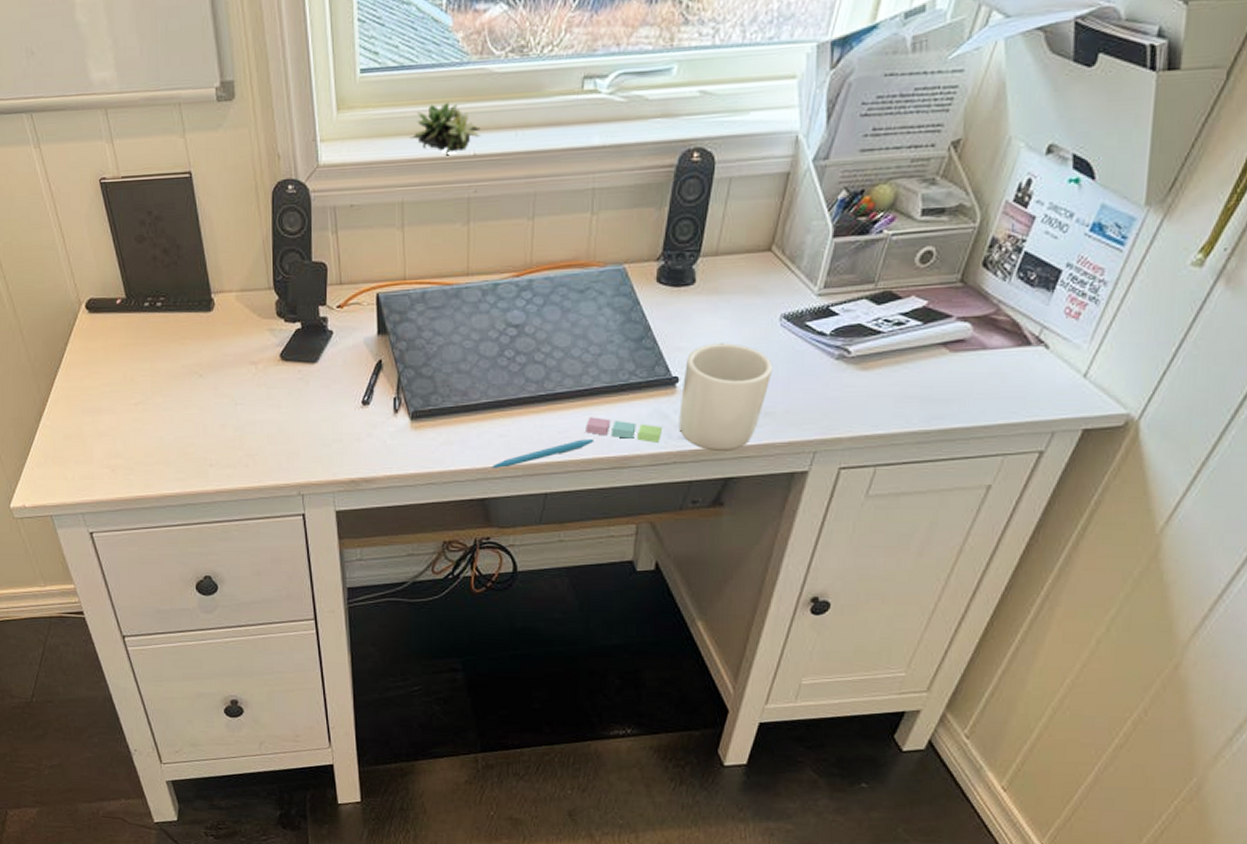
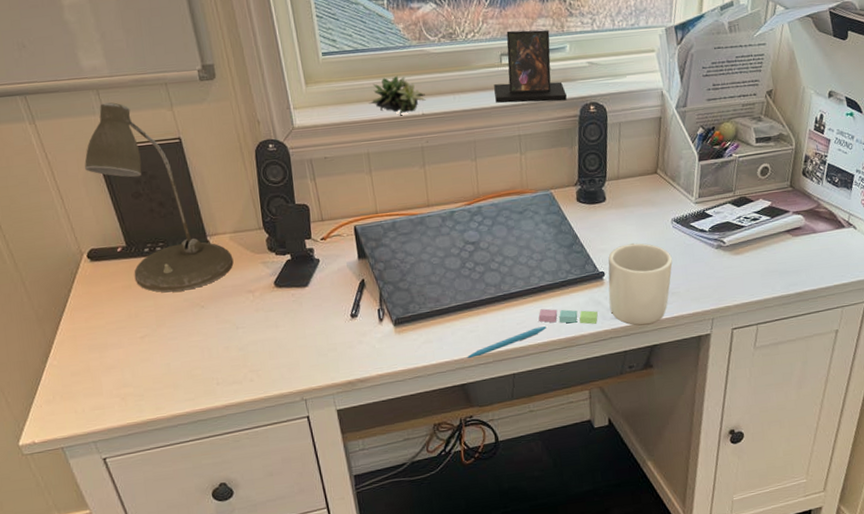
desk lamp: none [88,125,238,356] -> present [84,102,234,293]
photo frame: none [569,43,664,145] -> present [494,30,567,104]

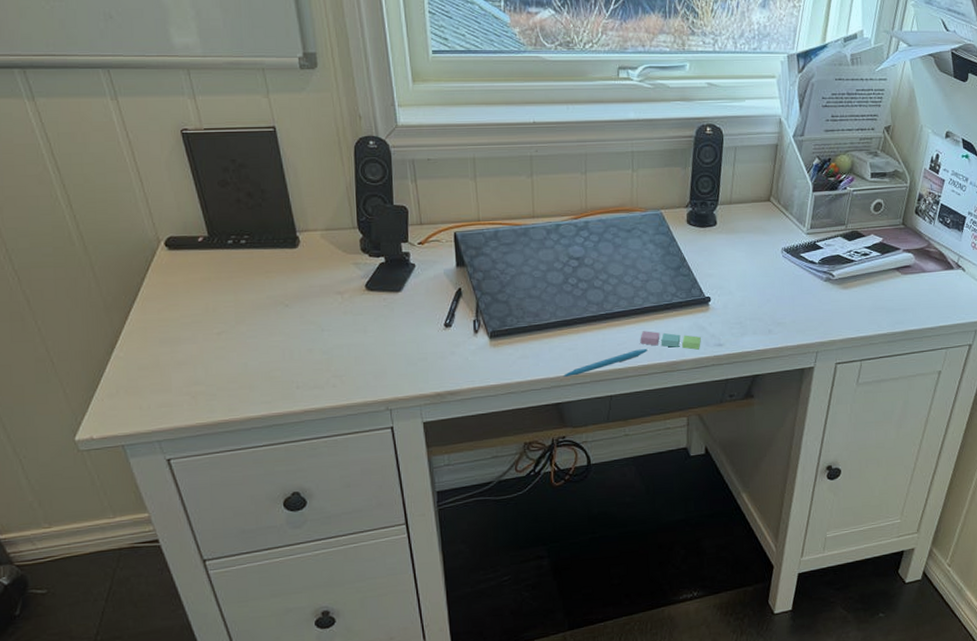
desk lamp: present [84,102,234,293] -> none [169,84,323,288]
succulent plant: present [369,75,426,115] -> none [478,80,538,121]
photo frame: present [494,30,567,104] -> none [609,44,683,120]
mug: present [608,243,673,326] -> none [713,270,780,355]

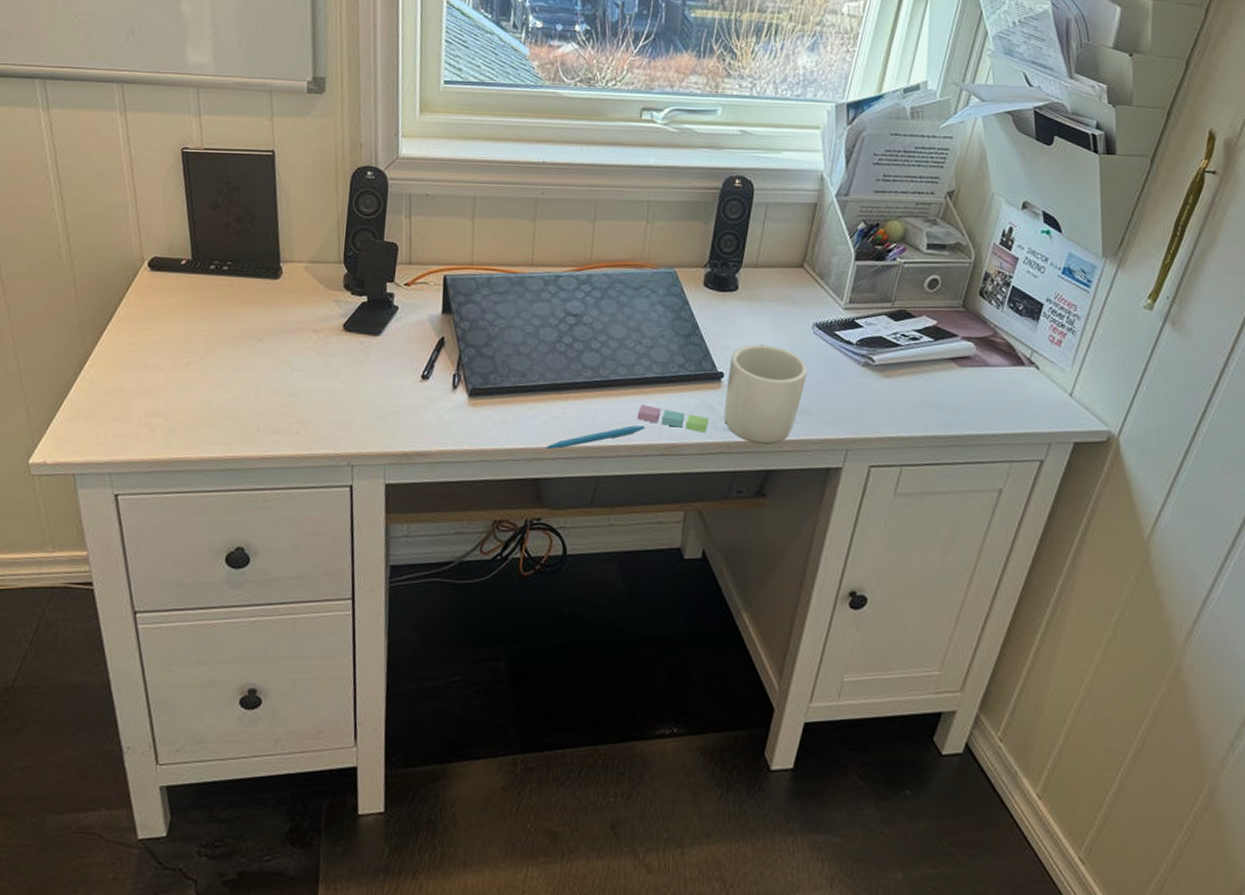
mug: none [713,270,780,355] -> present [724,344,807,445]

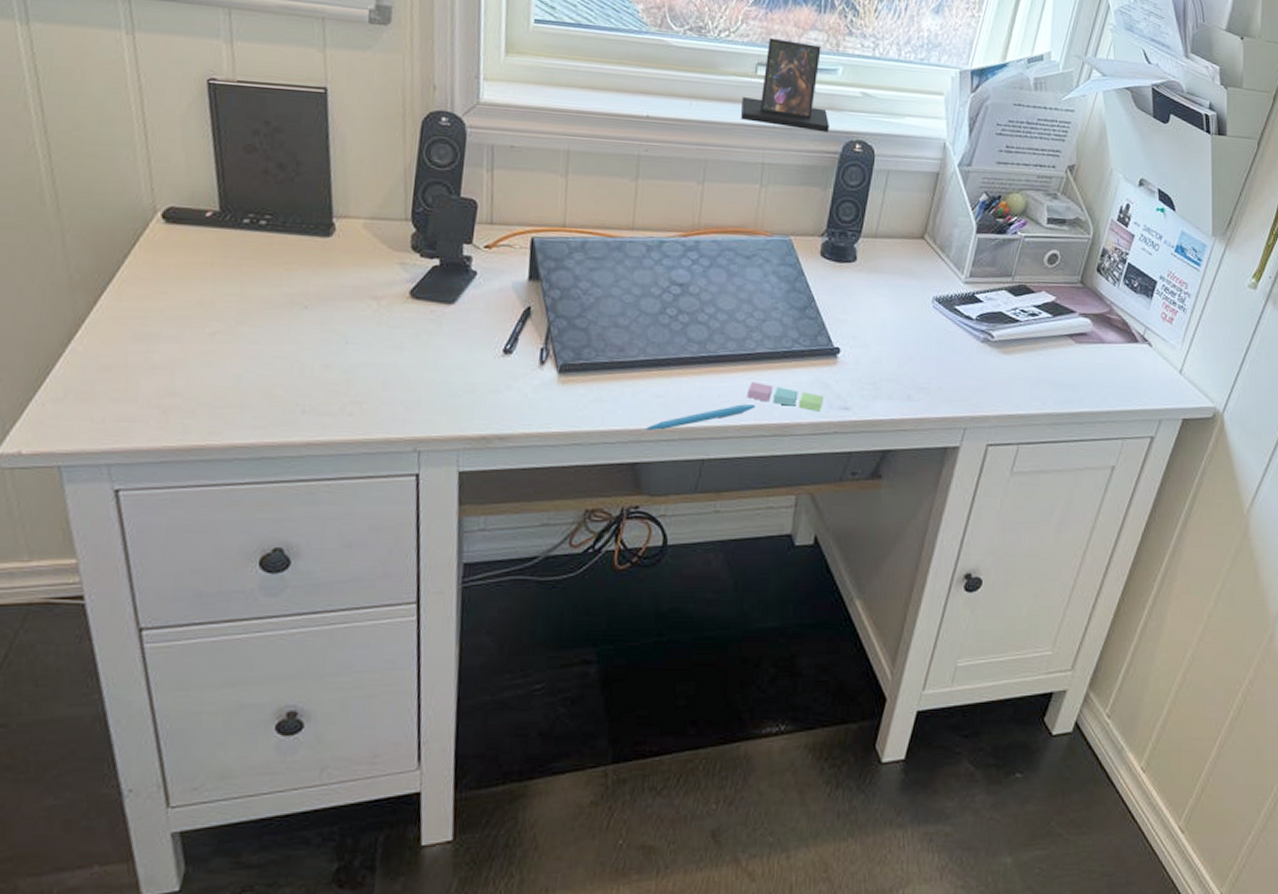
photo frame: none [628,84,710,170] -> present [741,37,829,133]
mug: present [724,344,807,445] -> none [839,318,926,424]

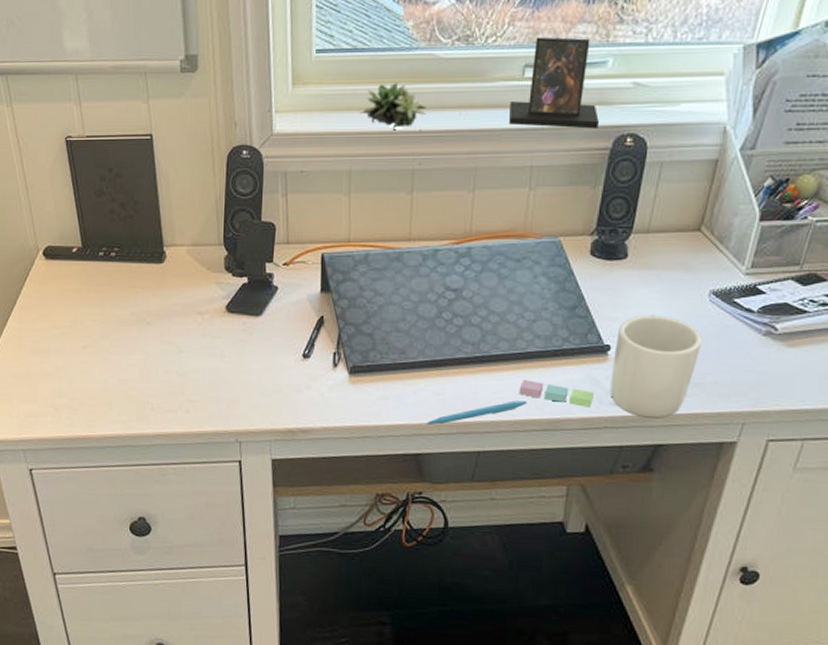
succulent plant: none [581,63,655,112] -> present [359,82,426,129]
mug: none [839,318,926,424] -> present [610,315,702,420]

